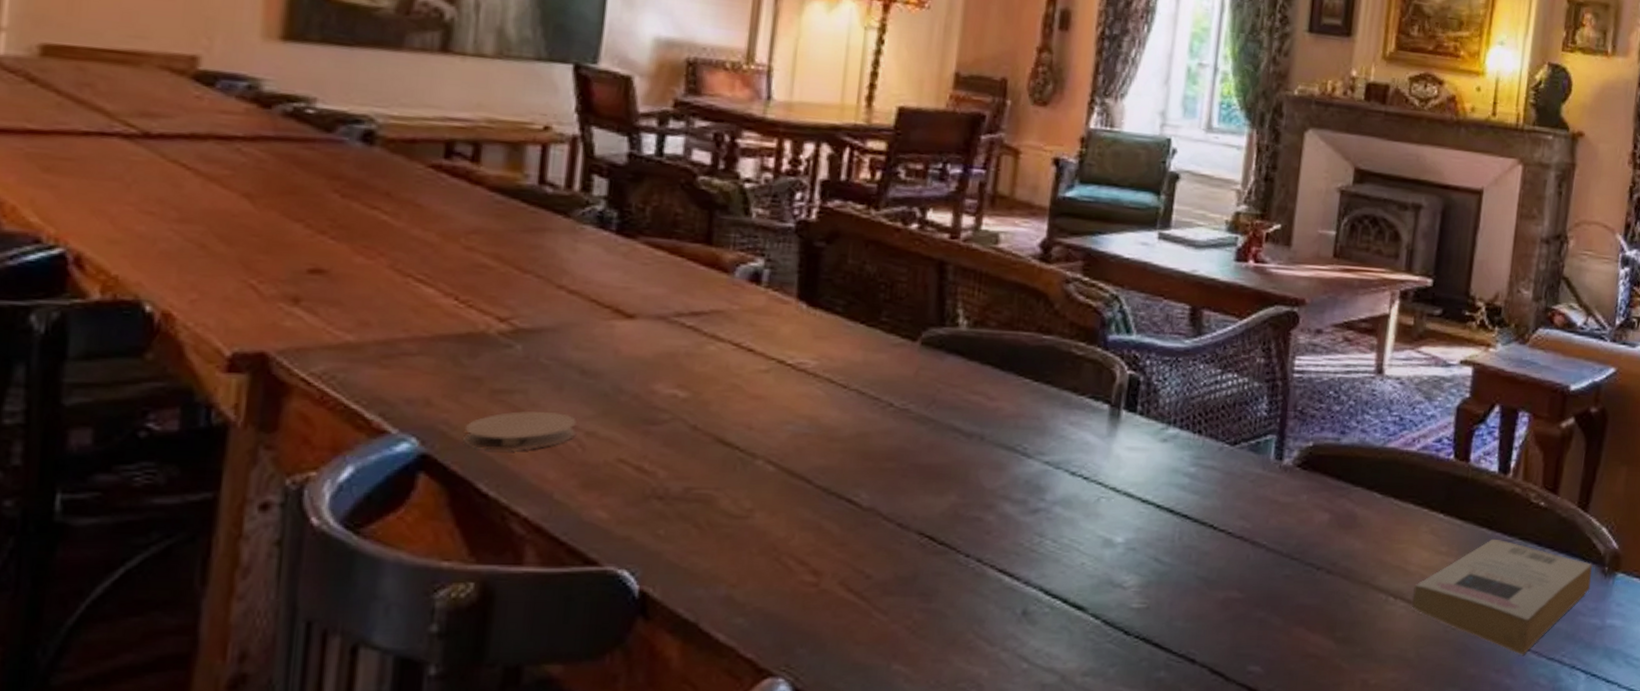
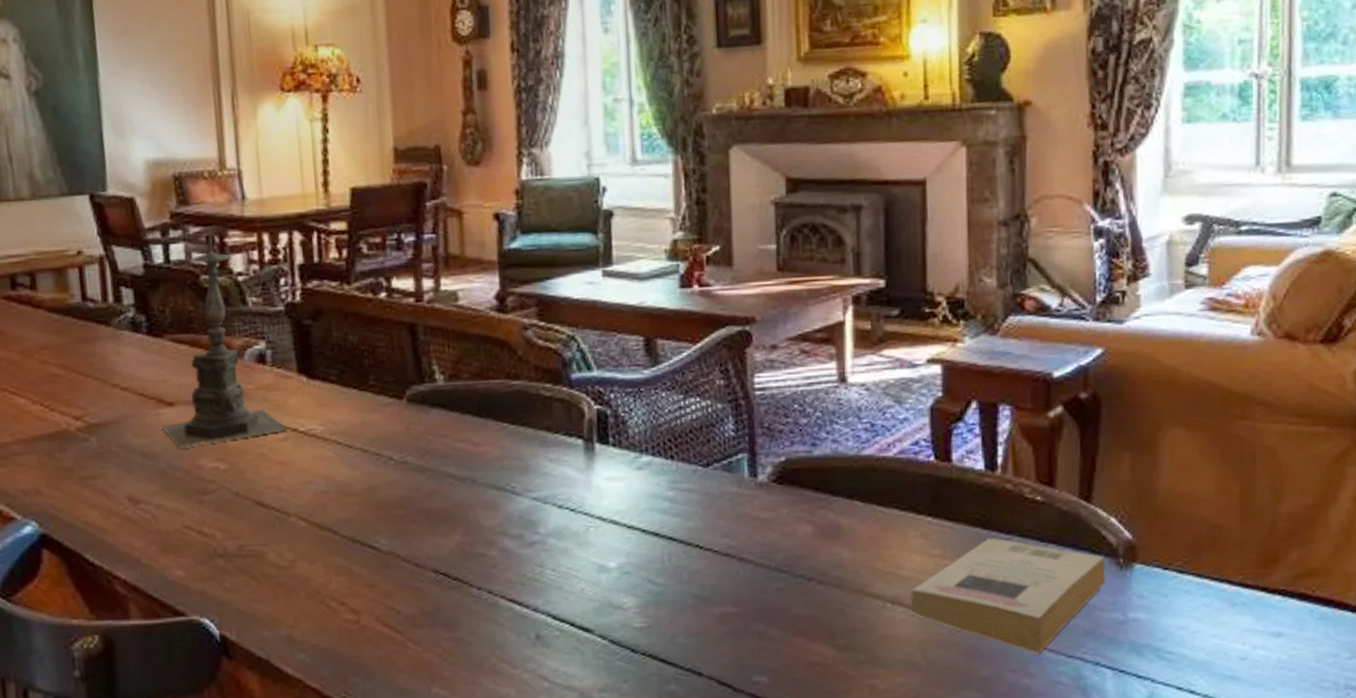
coaster: present [463,410,577,452] -> none [67,491,148,527]
candle holder: none [612,122,773,370] -> present [161,226,288,449]

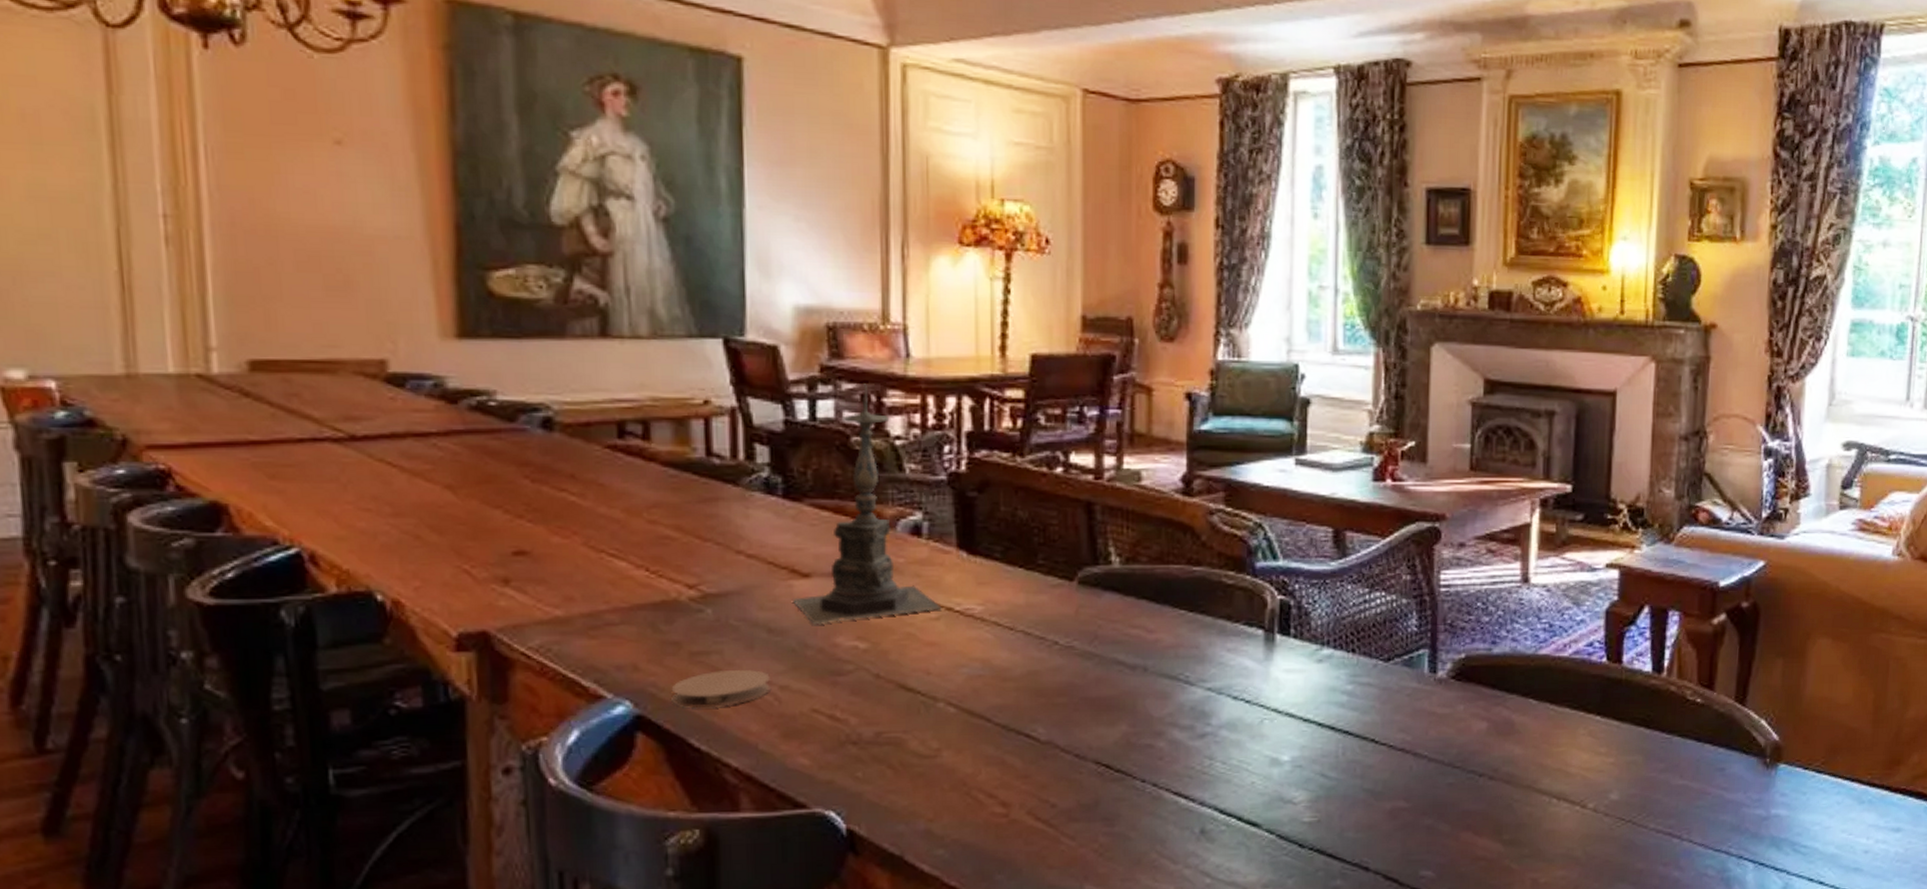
coaster: none [67,491,148,527] -> present [671,669,770,708]
book: present [910,538,1106,654] -> none [1575,737,1754,848]

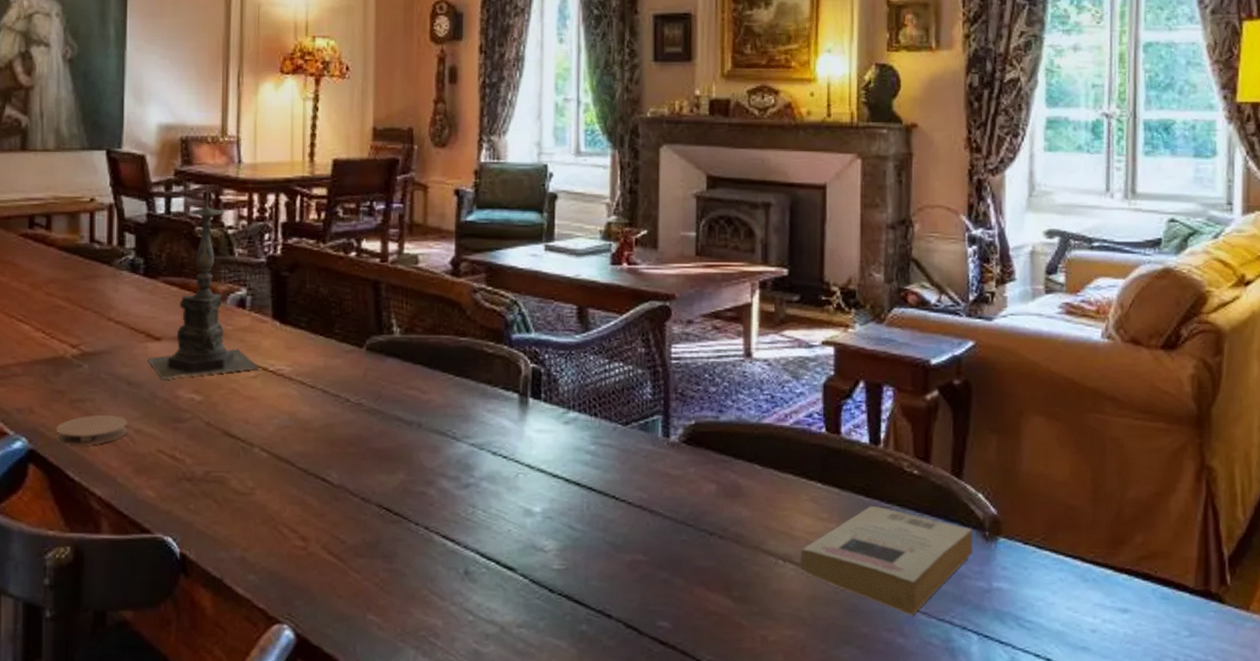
book: none [1575,737,1754,848] -> present [800,505,973,616]

